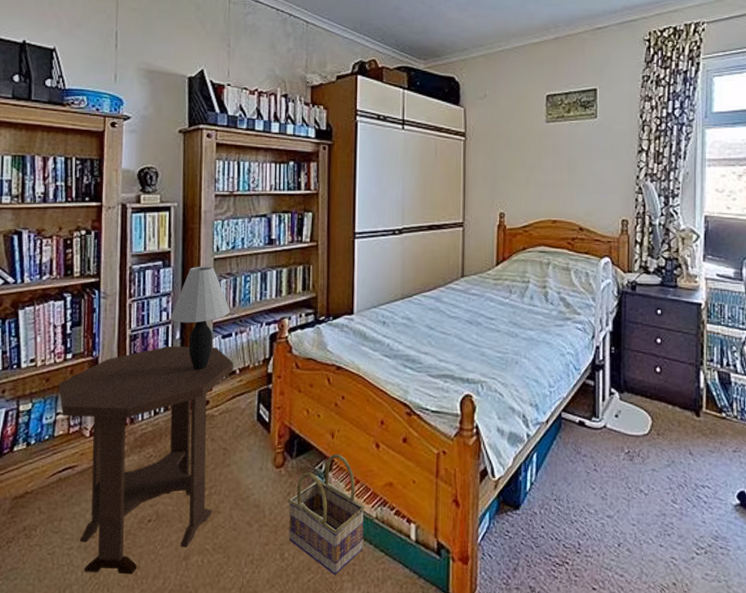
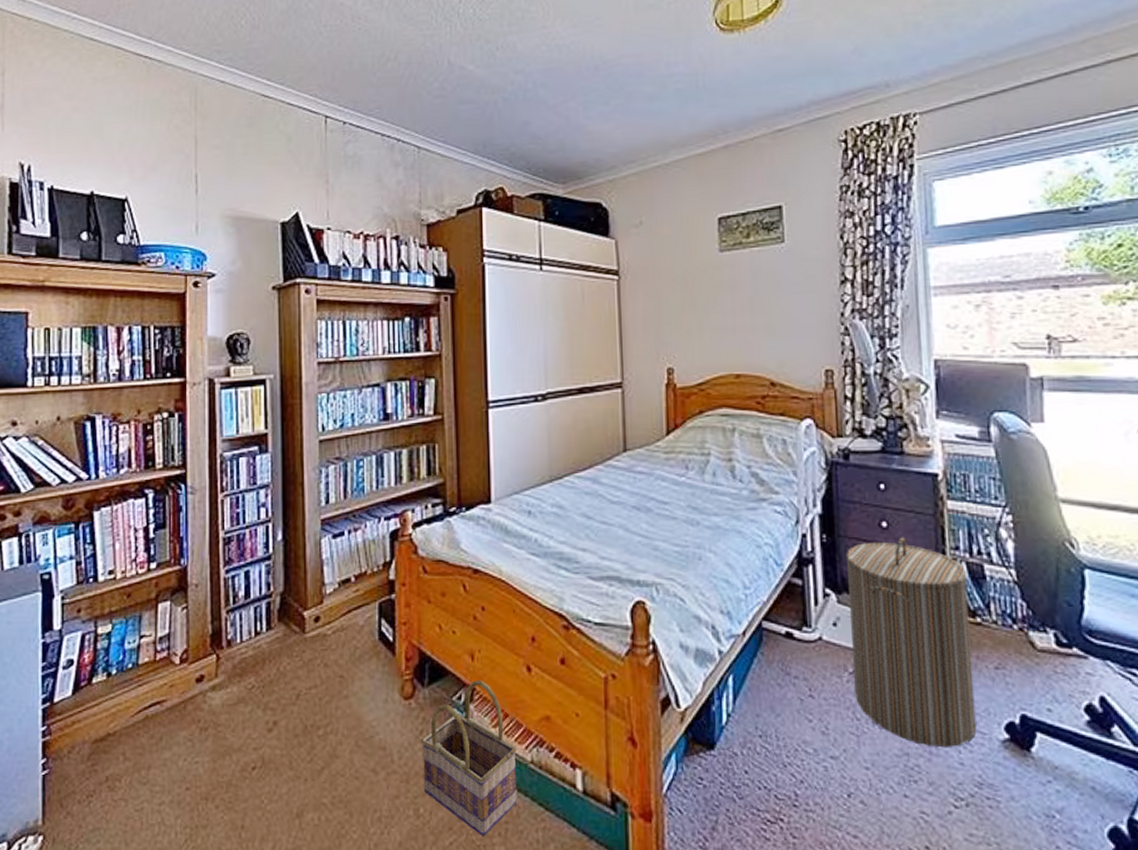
side table: present [59,345,234,575] -> none [143,549,348,836]
table lamp: present [171,266,230,371] -> none [270,450,341,580]
laundry hamper: none [628,351,718,510] -> present [845,537,977,747]

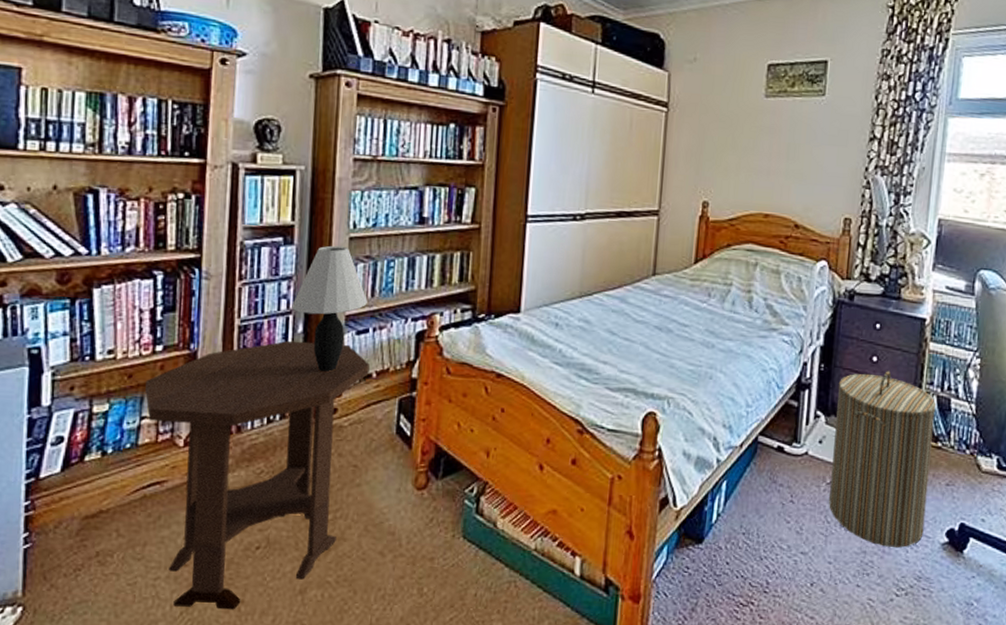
side table: none [143,549,348,836] -> present [145,340,370,610]
table lamp: none [270,450,341,580] -> present [292,245,368,373]
basket: present [421,681,517,837] -> none [429,475,522,614]

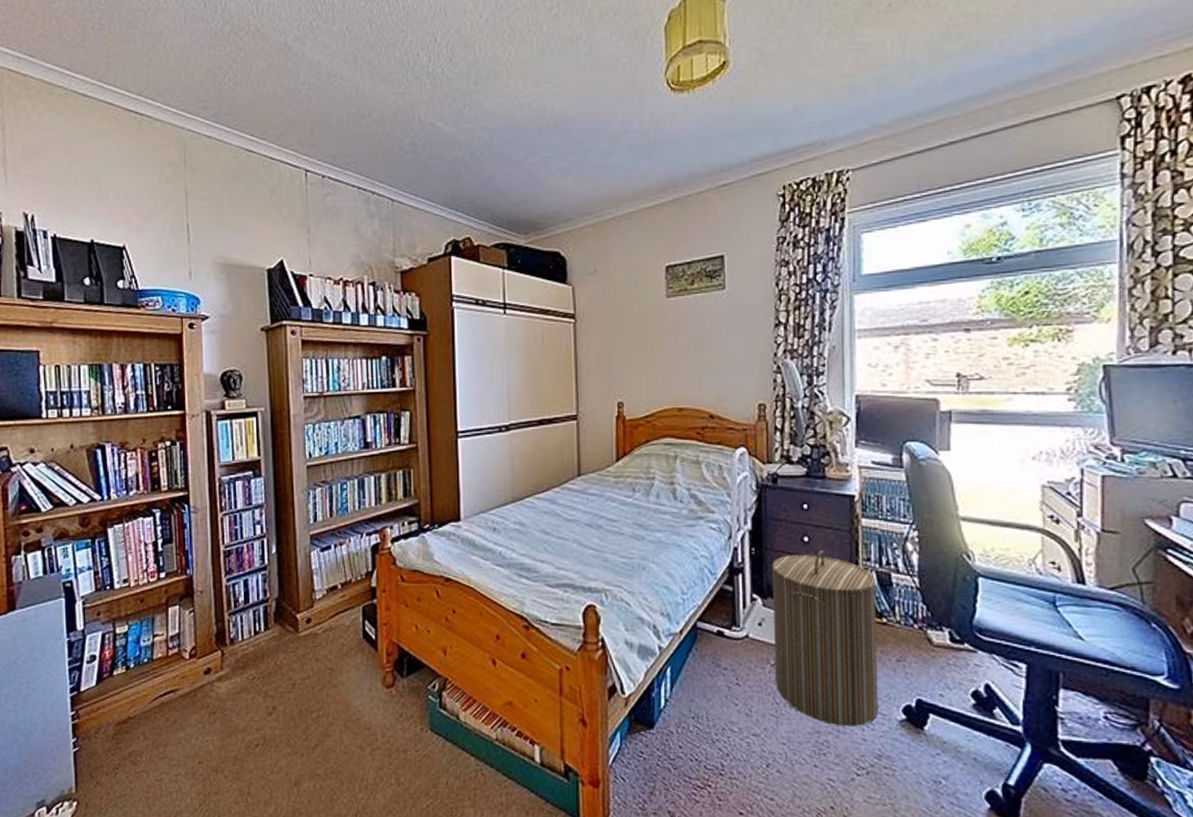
side table: present [145,340,370,610] -> none [155,560,335,801]
table lamp: present [292,245,368,373] -> none [265,474,327,587]

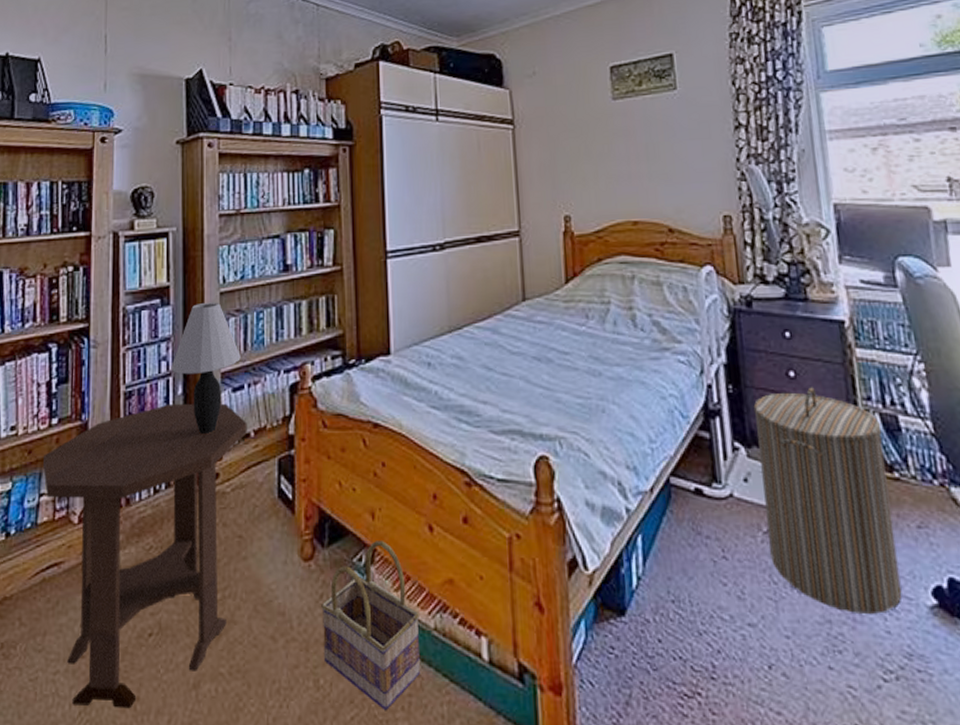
side table: none [155,560,335,801] -> present [43,403,247,709]
table lamp: none [265,474,327,587] -> present [171,302,241,435]
basket: none [401,672,484,801] -> present [321,541,420,711]

